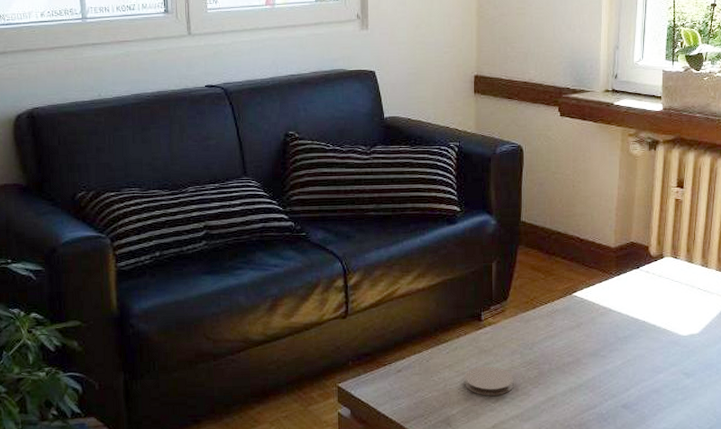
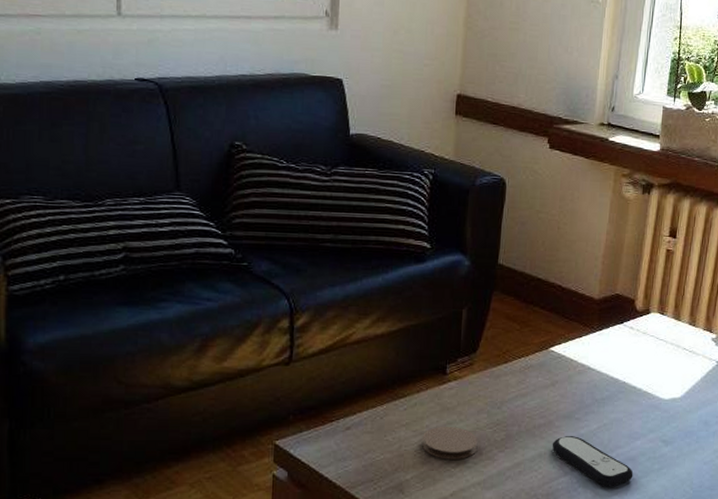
remote control: none [581,372,659,417] -> present [552,436,634,487]

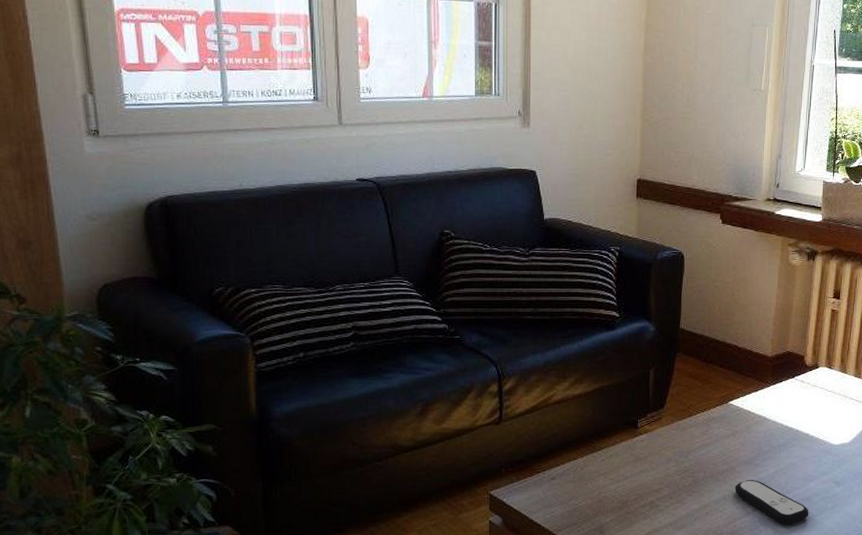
coaster: present [422,426,478,460] -> none [619,474,668,504]

